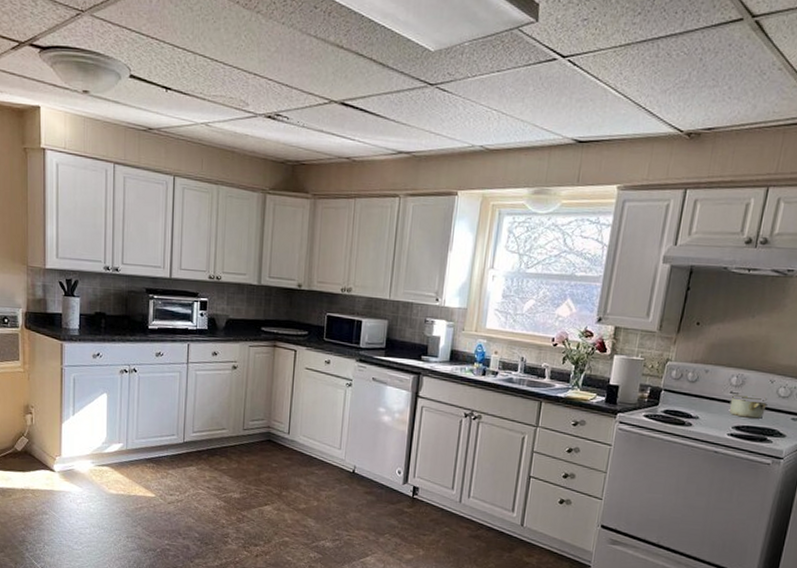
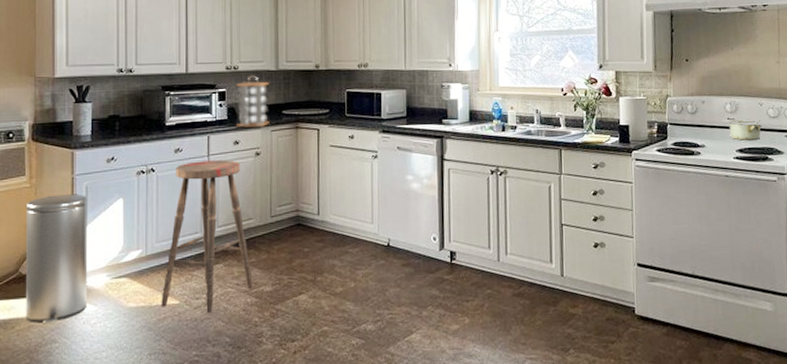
pedal bin: none [20,382,75,497] -> present [25,194,88,324]
bar stool: none [138,367,223,509] -> present [161,160,253,313]
spice rack: none [216,287,250,341] -> present [236,75,270,128]

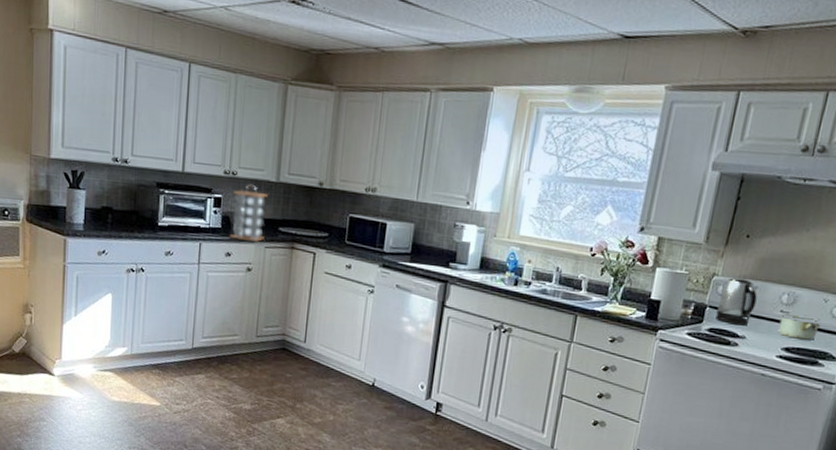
pedal bin: present [25,194,88,324] -> none [18,279,78,403]
bar stool: present [161,160,253,313] -> none [142,267,233,419]
kettle: none [676,96,707,137] -> present [715,278,758,326]

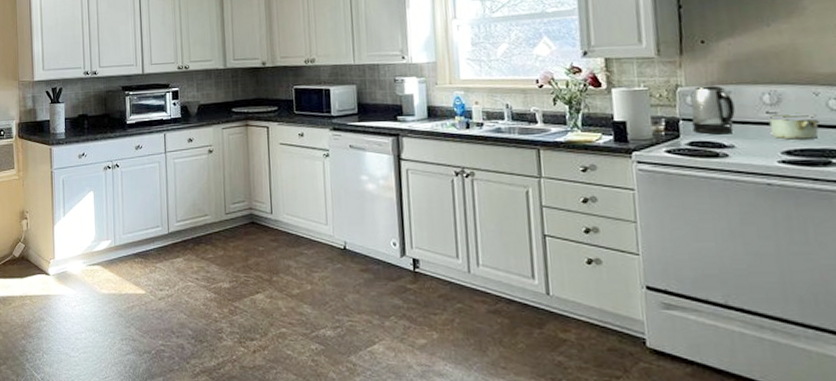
spice rack: present [230,184,268,242] -> none [187,74,221,126]

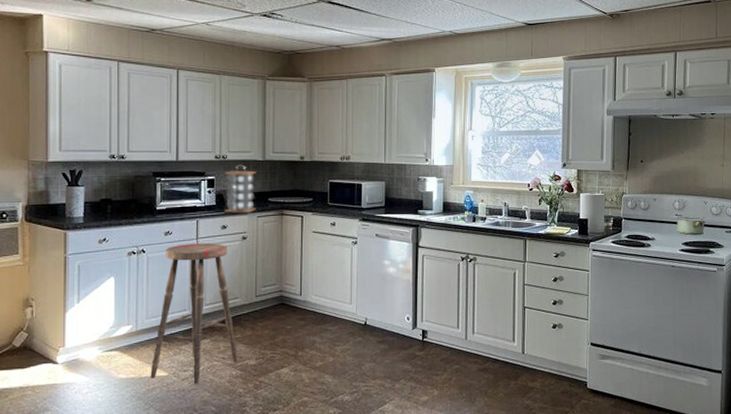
bar stool: none [129,157,212,304] -> present [150,243,238,384]
spice rack: none [187,74,221,126] -> present [224,164,256,213]
kettle: present [691,85,735,135] -> none [630,194,657,230]

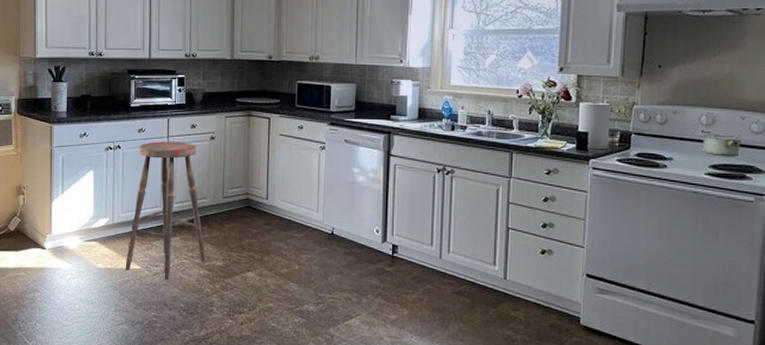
spice rack: present [224,164,256,213] -> none [194,63,224,113]

